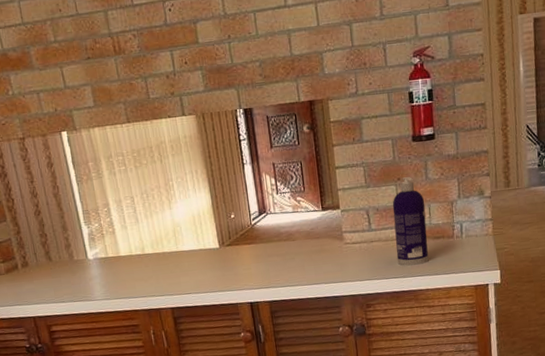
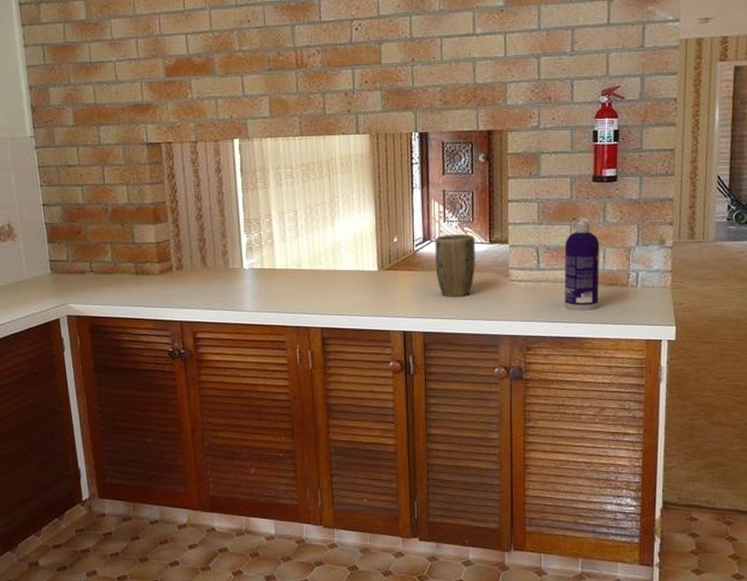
plant pot: none [270,204,312,266] -> present [435,234,475,298]

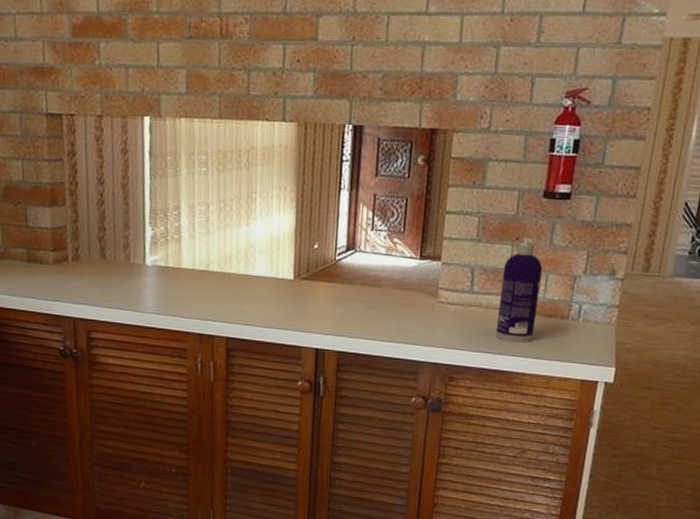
plant pot: present [435,234,475,298] -> none [357,245,404,317]

